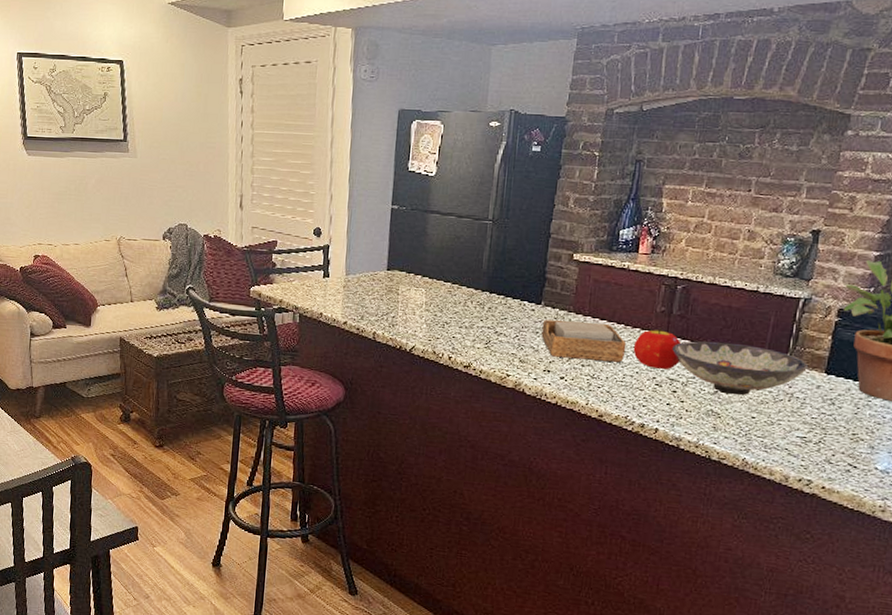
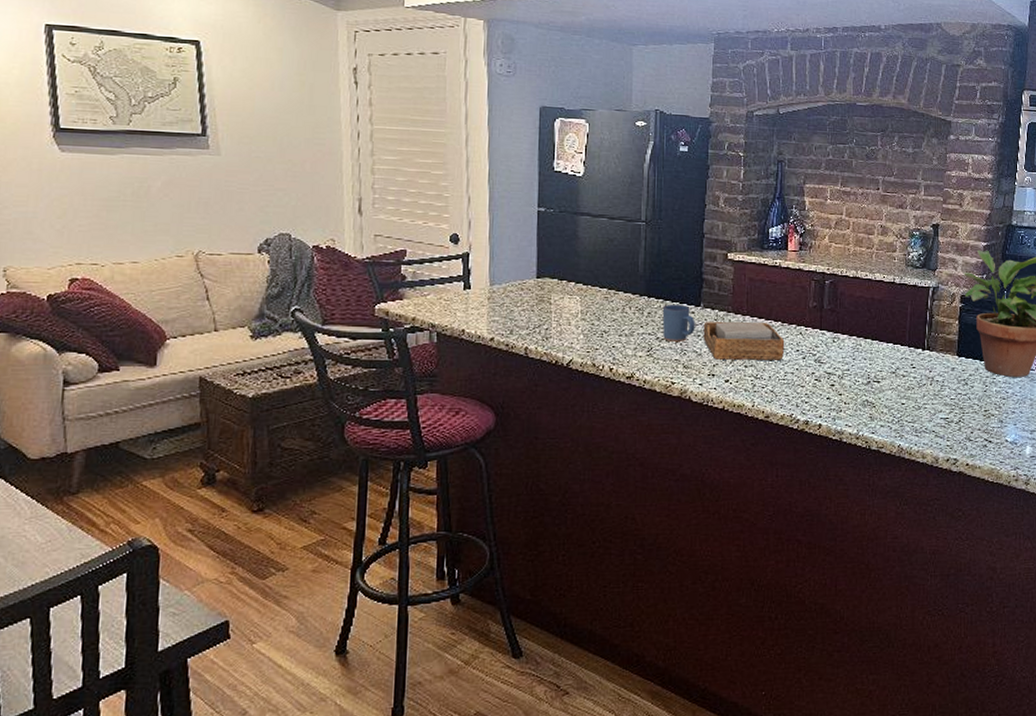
mug: none [501,300,535,337] -> present [662,304,695,342]
fruit: present [633,327,682,369] -> none [791,323,834,363]
bowl: present [671,341,809,396] -> none [826,333,943,384]

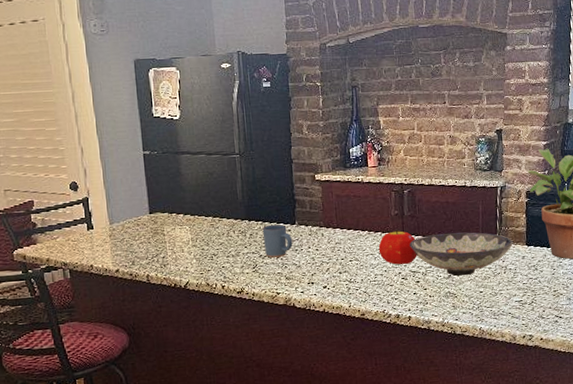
napkin holder: present [703,321,785,360] -> none [299,232,373,270]
fruit: none [791,323,834,363] -> present [378,228,417,265]
bowl: none [826,333,943,384] -> present [408,232,514,276]

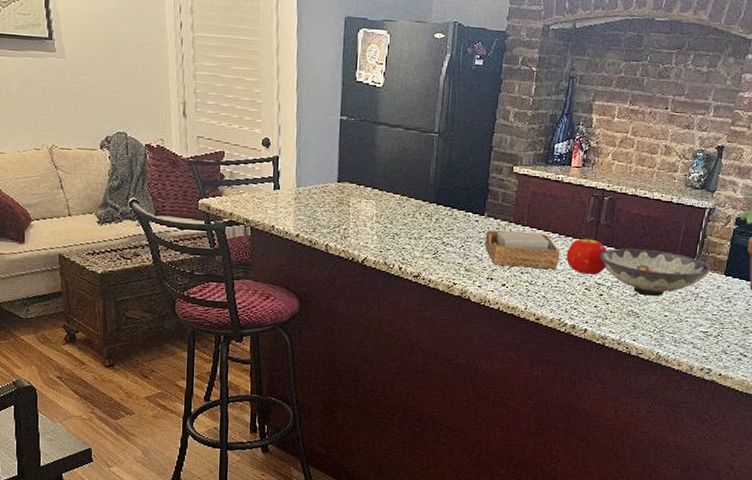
mug: present [262,224,293,258] -> none [448,212,479,247]
napkin holder: none [299,232,373,270] -> present [485,230,560,269]

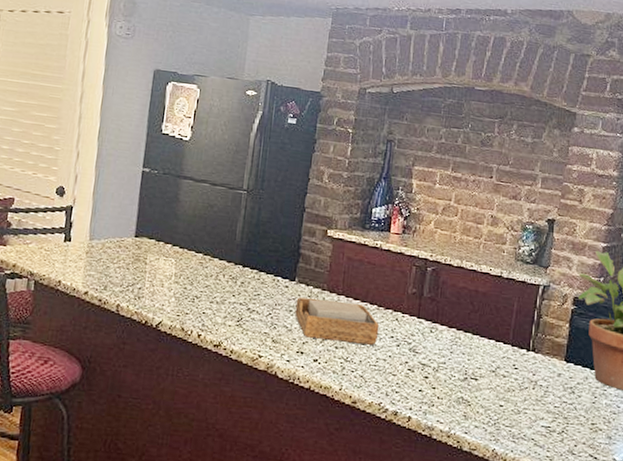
fruit: present [566,236,608,275] -> none [386,310,432,354]
bowl: present [598,248,712,297] -> none [422,325,550,383]

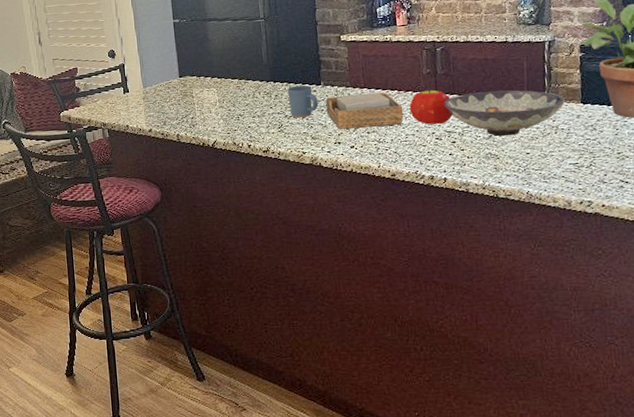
mug: none [254,275,289,315] -> present [287,85,319,118]
fruit: none [386,310,432,354] -> present [409,87,453,125]
bowl: none [422,325,550,383] -> present [442,90,566,137]

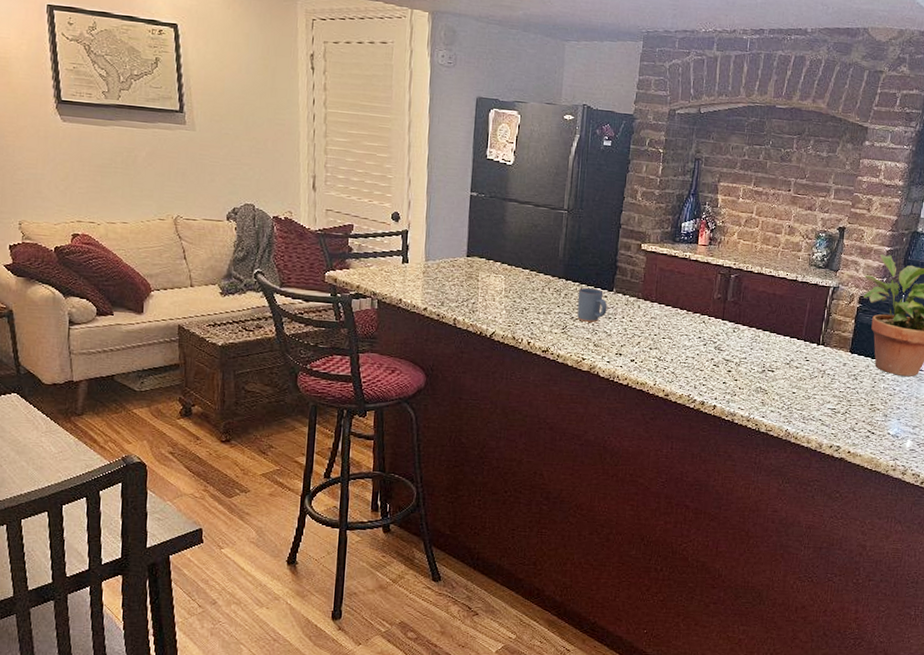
napkin holder: present [325,92,403,129] -> none [613,306,689,345]
fruit: present [409,87,453,125] -> none [694,313,735,351]
bowl: present [442,90,566,137] -> none [726,325,837,374]

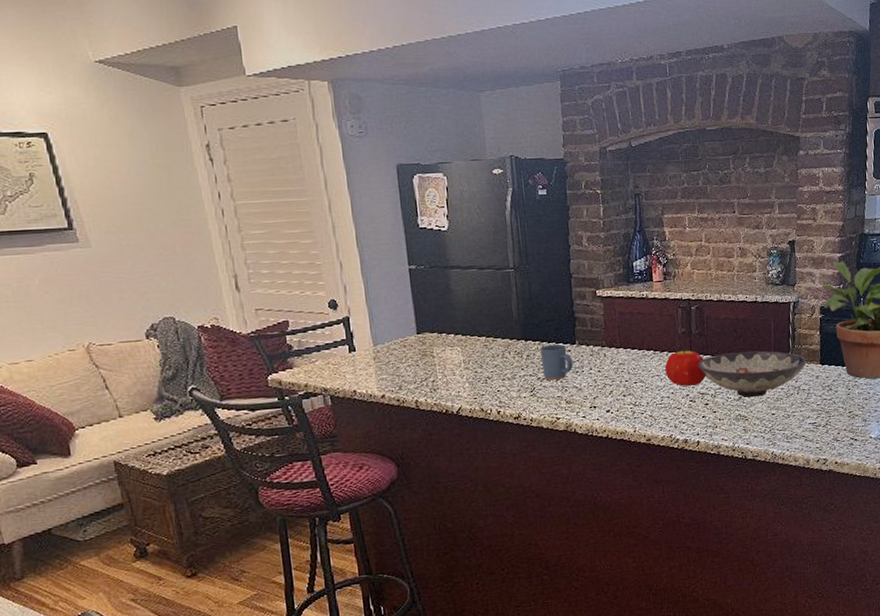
fruit: none [694,313,735,351] -> present [664,348,706,386]
bowl: none [726,325,837,374] -> present [697,350,807,398]

